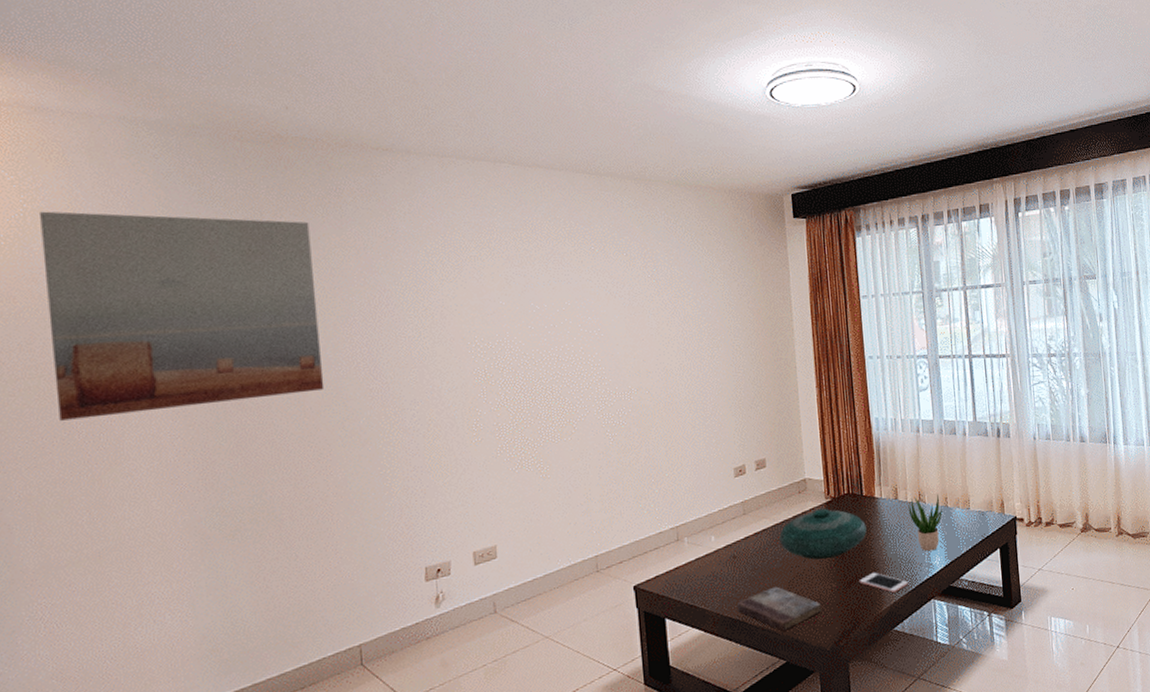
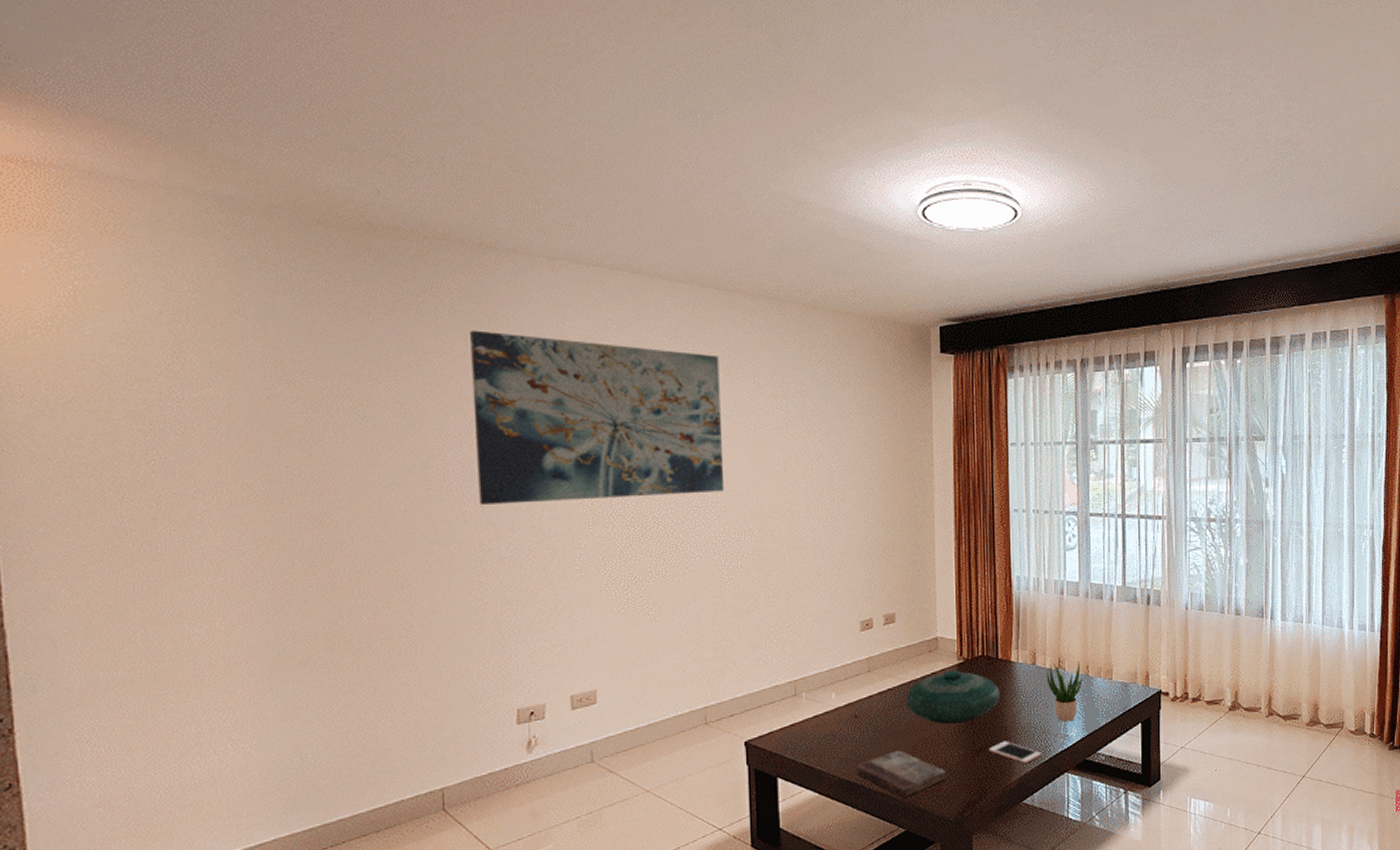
wall art: present [40,211,325,421] -> none [93,290,412,526]
wall art: none [371,224,605,381] -> present [470,330,725,505]

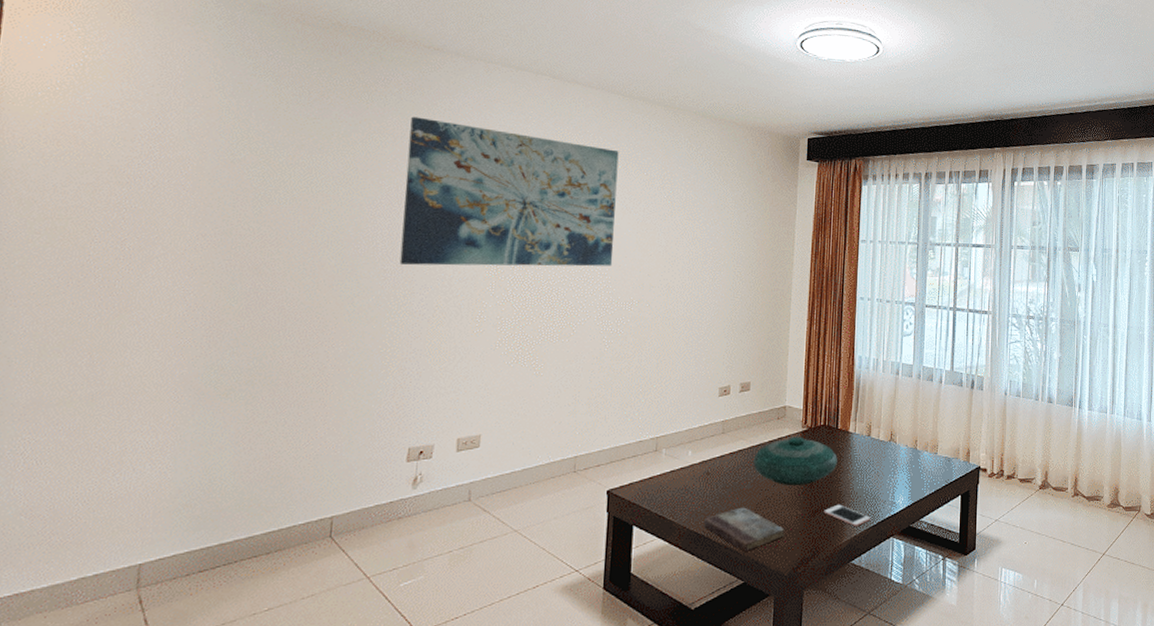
potted plant: present [1046,661,1084,722] -> none [879,435,912,490]

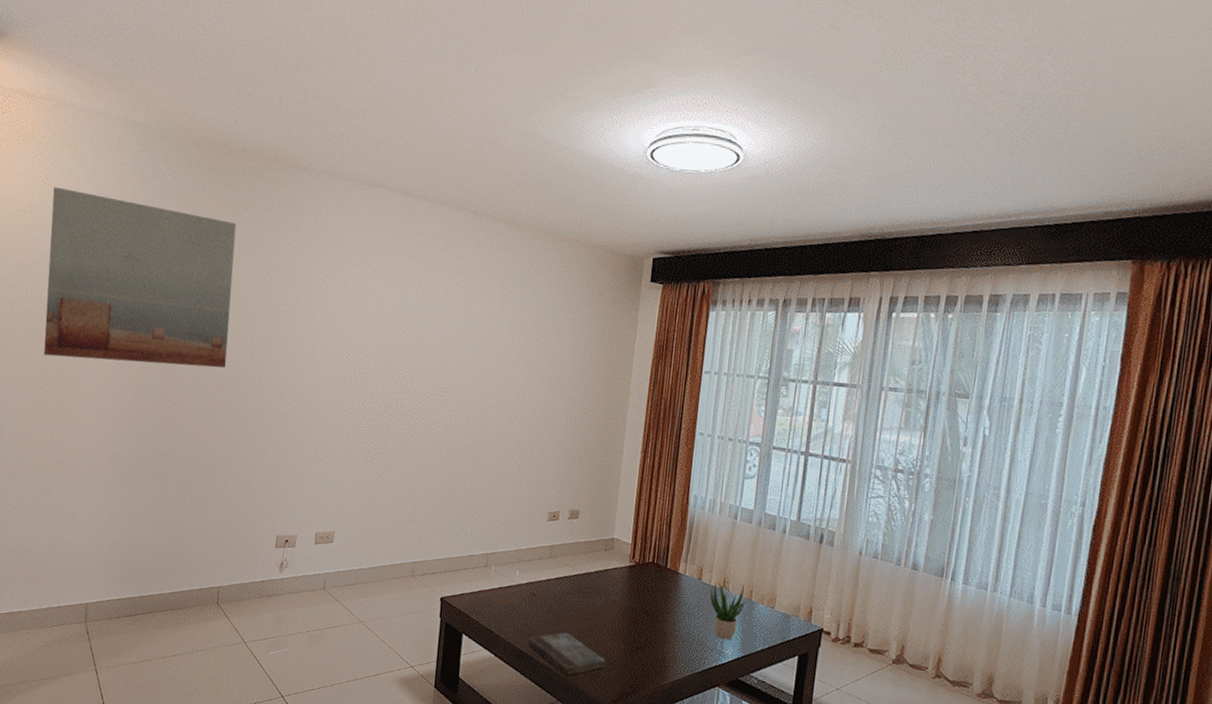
wall art: none [79,64,353,266] -> present [44,187,237,368]
wall art: present [399,116,619,267] -> none [271,233,462,384]
decorative bowl: present [753,436,837,486] -> none [578,570,665,620]
cell phone: present [823,504,870,527] -> none [647,644,696,671]
potted plant: none [879,435,912,490] -> present [710,582,746,640]

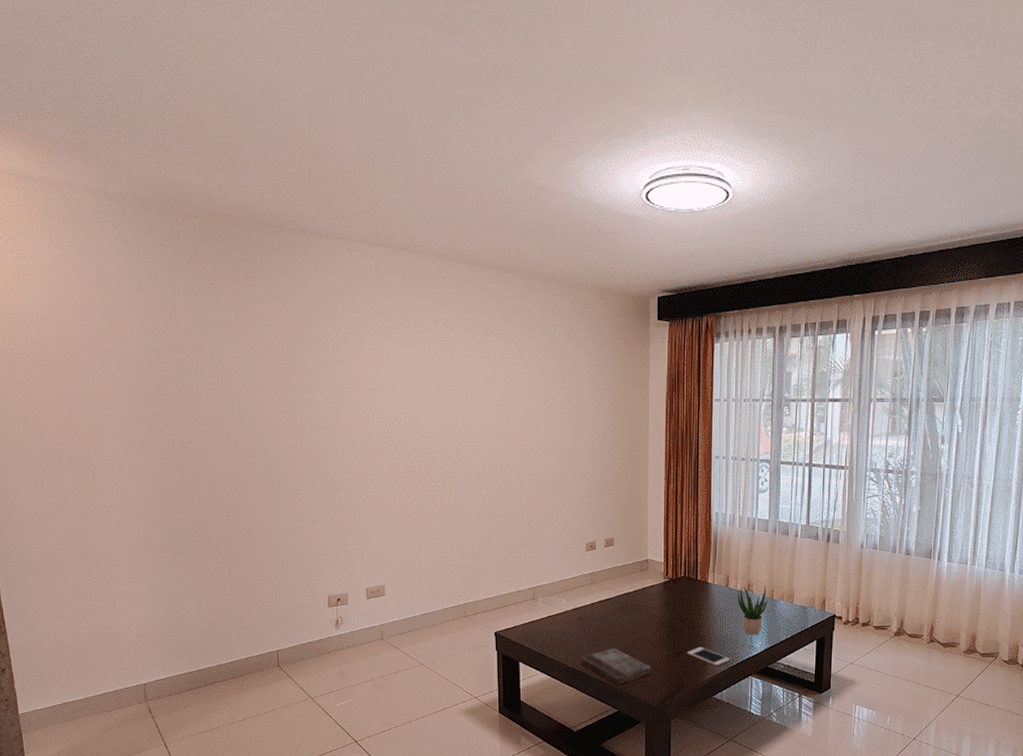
wall art: present [44,187,237,368] -> none [29,268,251,446]
cell phone: none [647,644,696,671] -> present [687,647,730,667]

